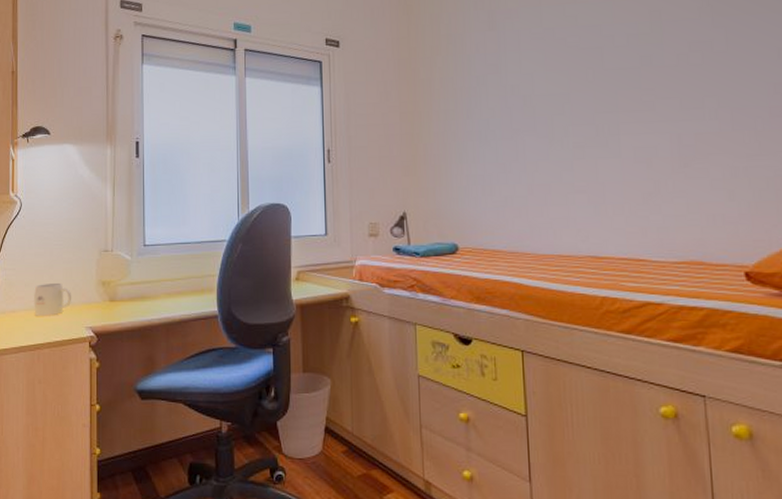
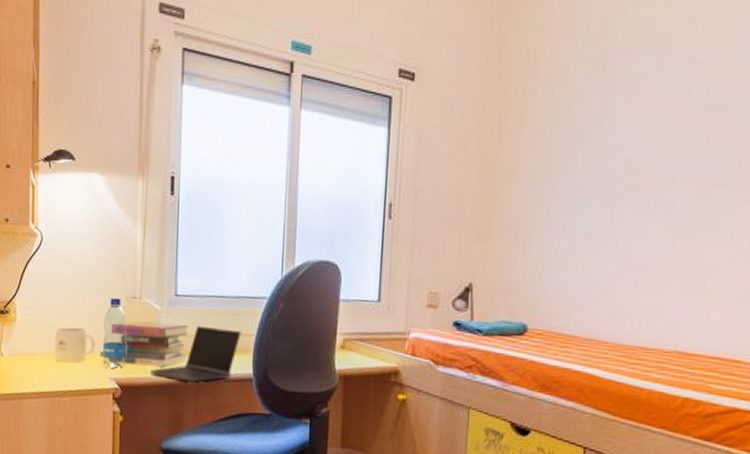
books: none [76,271,157,312] -> present [100,321,189,367]
bottle: none [78,252,100,319] -> present [102,297,127,369]
laptop computer: none [124,271,205,325] -> present [150,325,241,384]

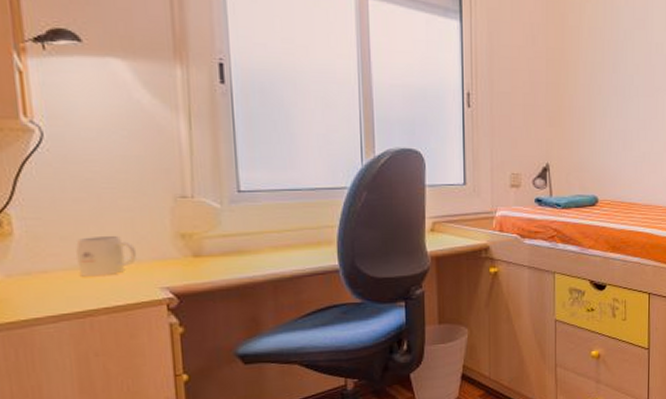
books: present [100,321,189,367] -> none [143,221,260,270]
bottle: present [102,297,127,369] -> none [144,198,180,278]
laptop computer: present [150,325,241,384] -> none [214,221,322,282]

